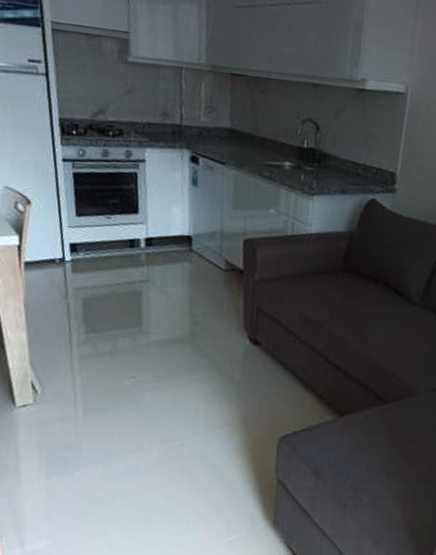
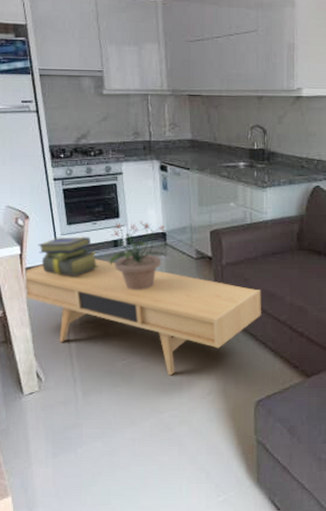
tv console: none [22,259,297,401] -> present [25,259,261,376]
stack of books: none [40,229,111,277] -> present [38,236,99,276]
potted plant: none [123,219,192,301] -> present [109,221,167,290]

